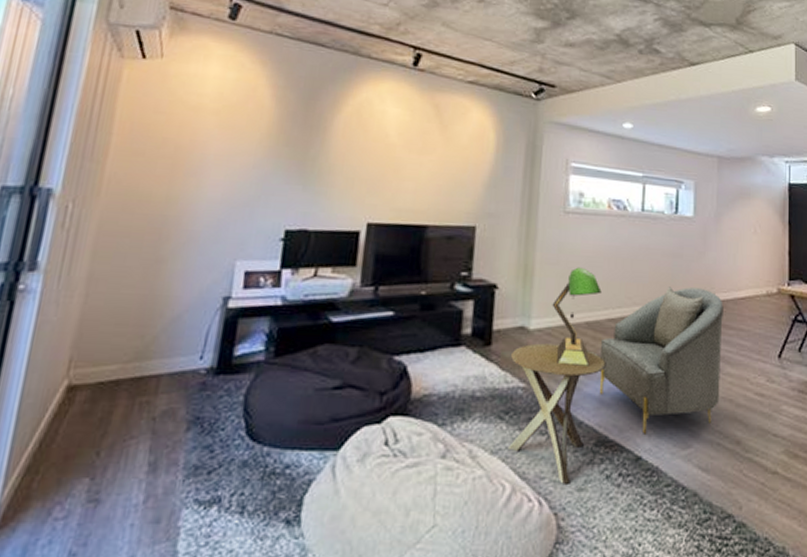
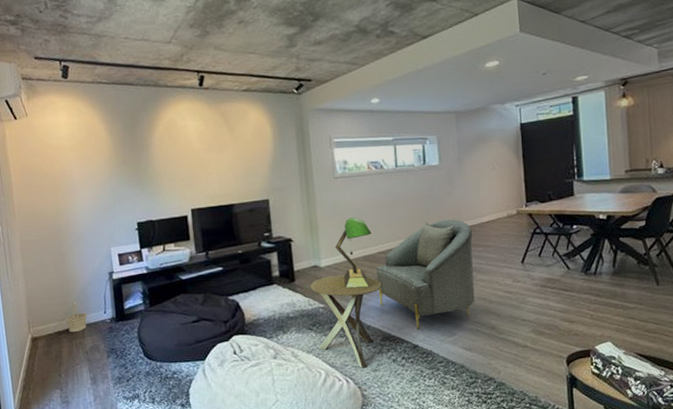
basket: none [133,334,172,384] -> present [65,301,87,333]

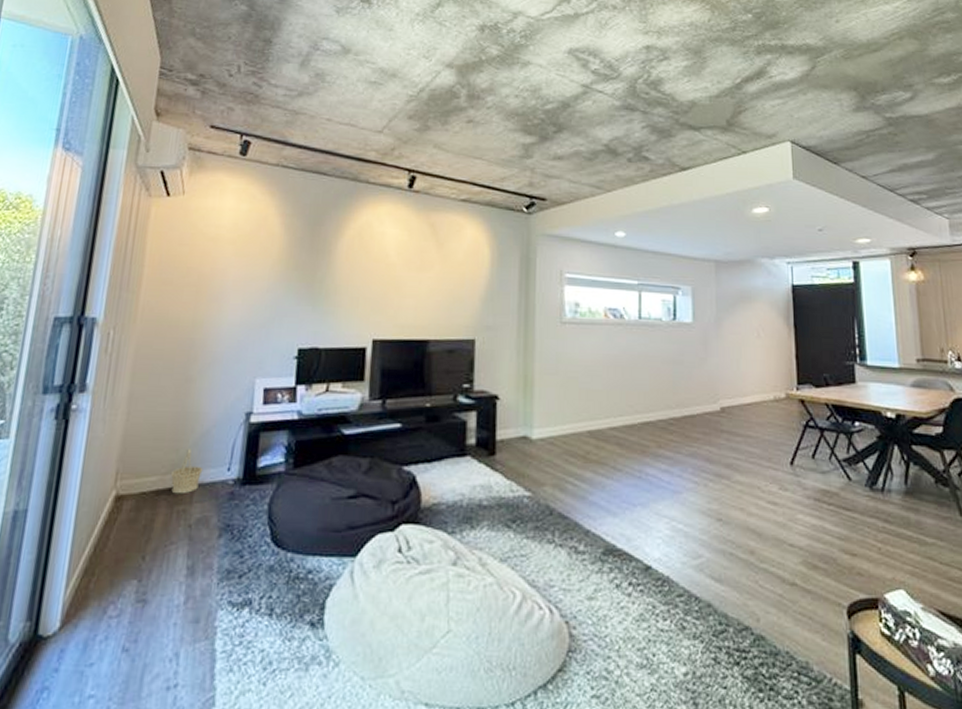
side table: present [310,274,383,368] -> none [515,452,610,593]
table lamp: present [335,217,372,289] -> none [553,376,602,475]
armchair: present [377,219,475,331] -> none [604,394,730,545]

